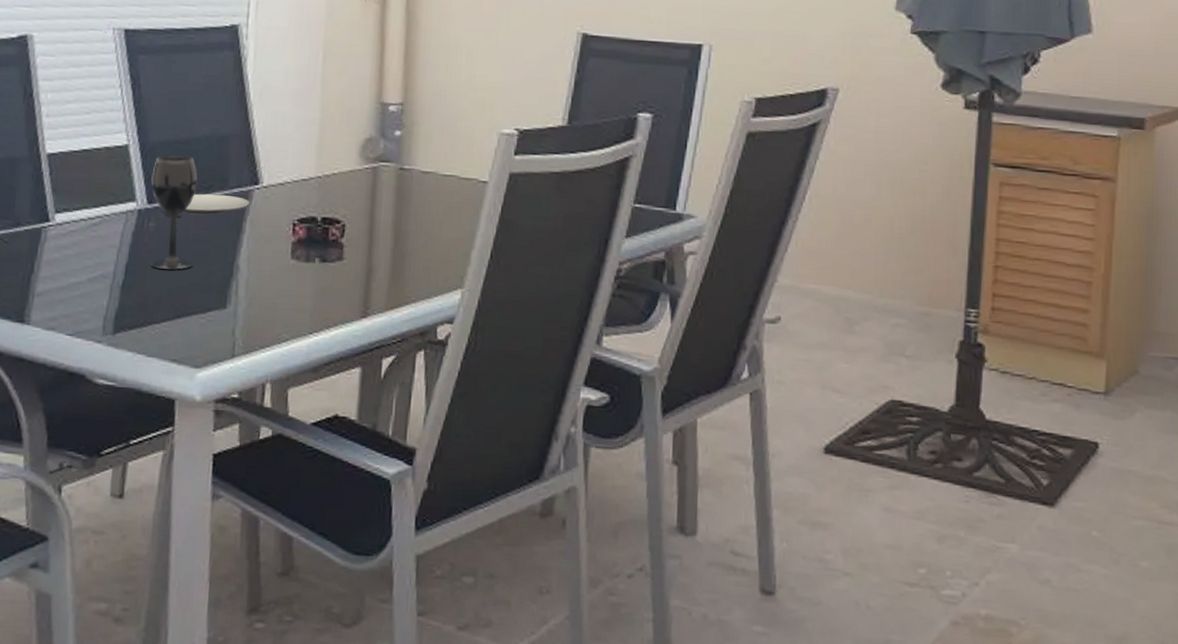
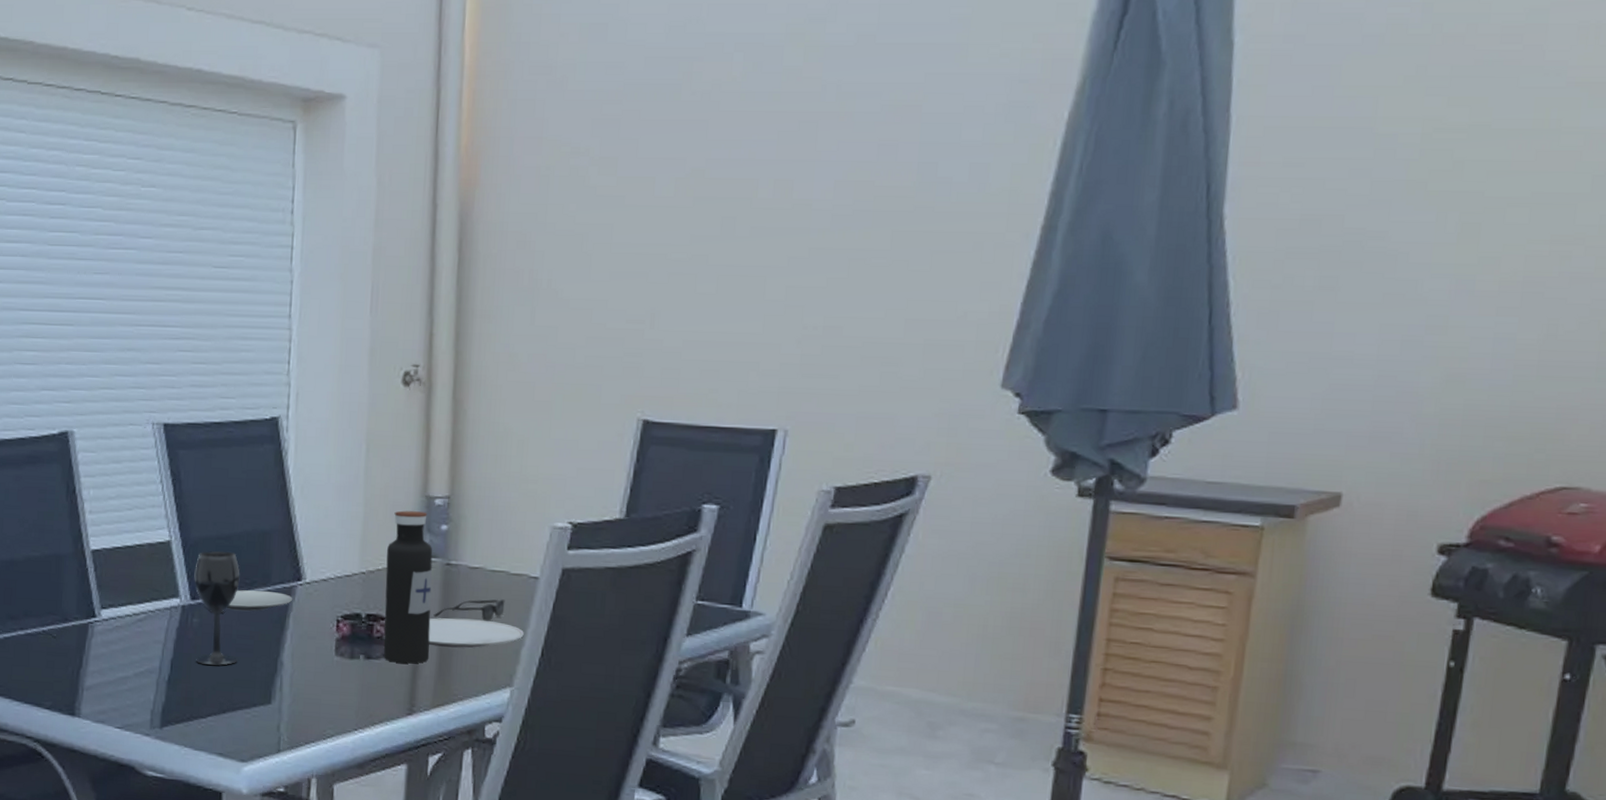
water bottle: none [339,116,387,267] -> present [383,510,433,664]
plate: none [382,221,474,251] -> present [428,618,524,649]
sunglasses: none [387,202,456,225] -> present [433,598,505,622]

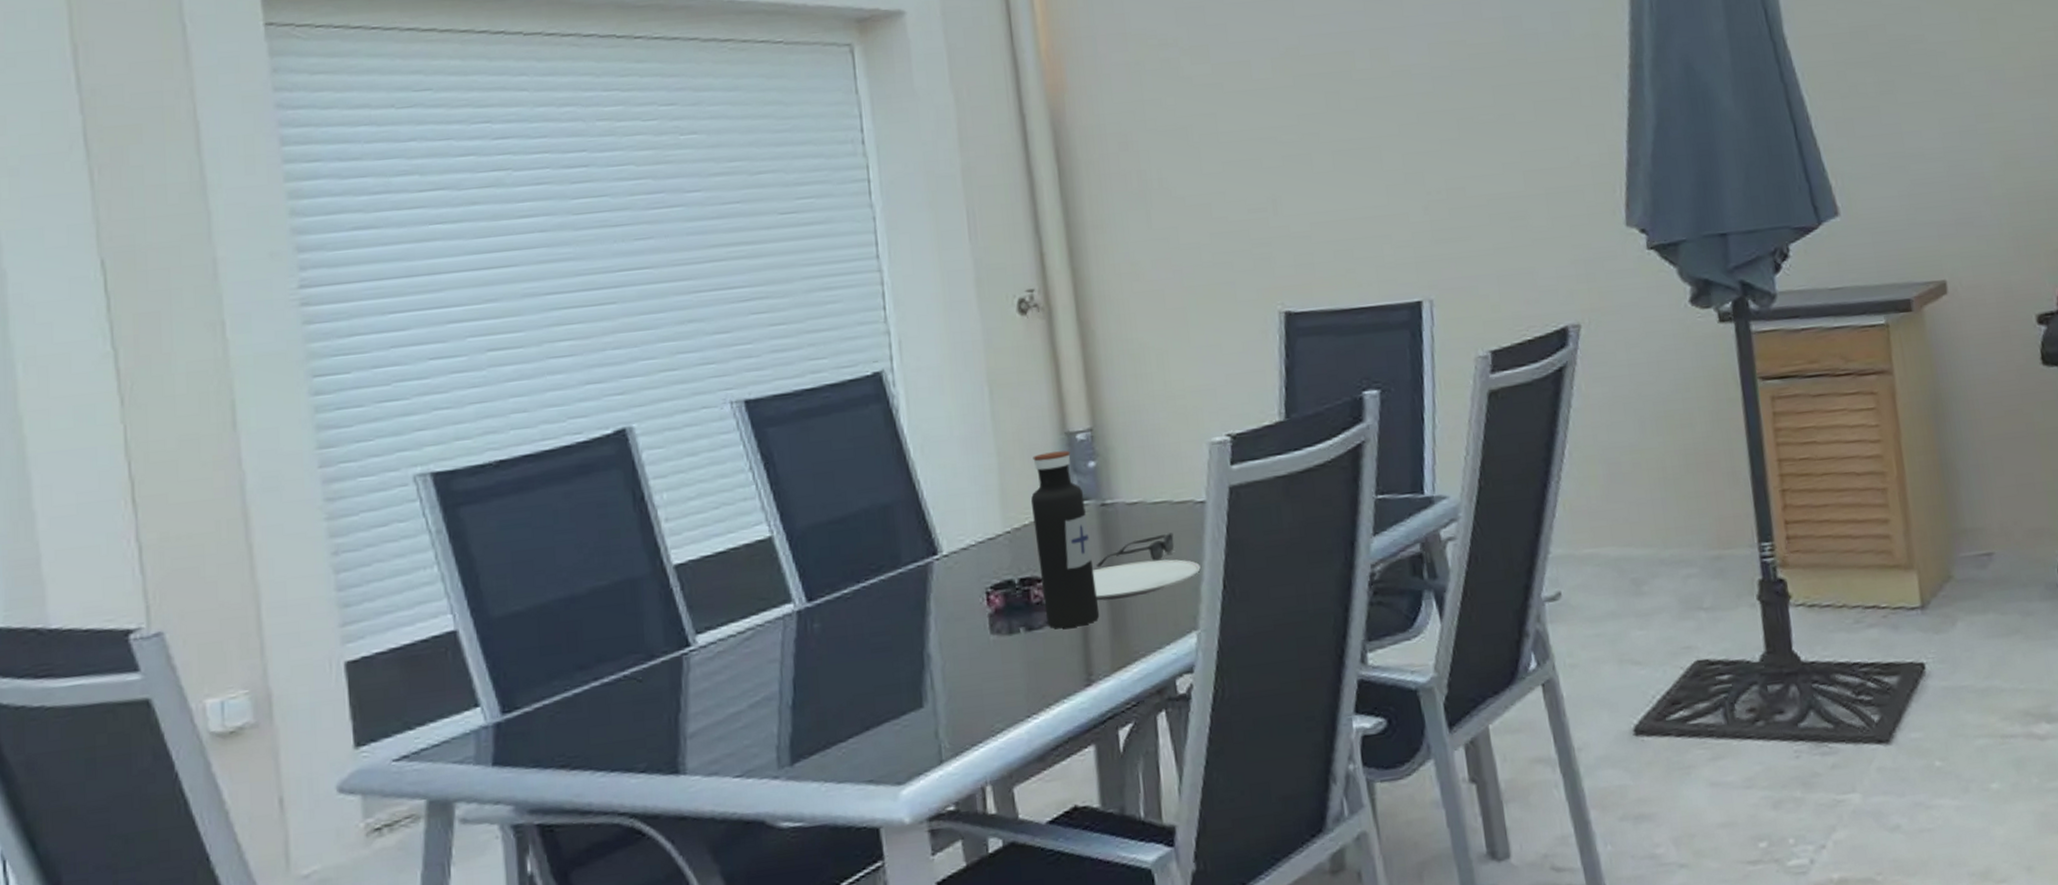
wine glass: present [194,551,240,666] -> none [807,536,875,677]
plate: present [226,590,293,612] -> none [852,573,931,605]

